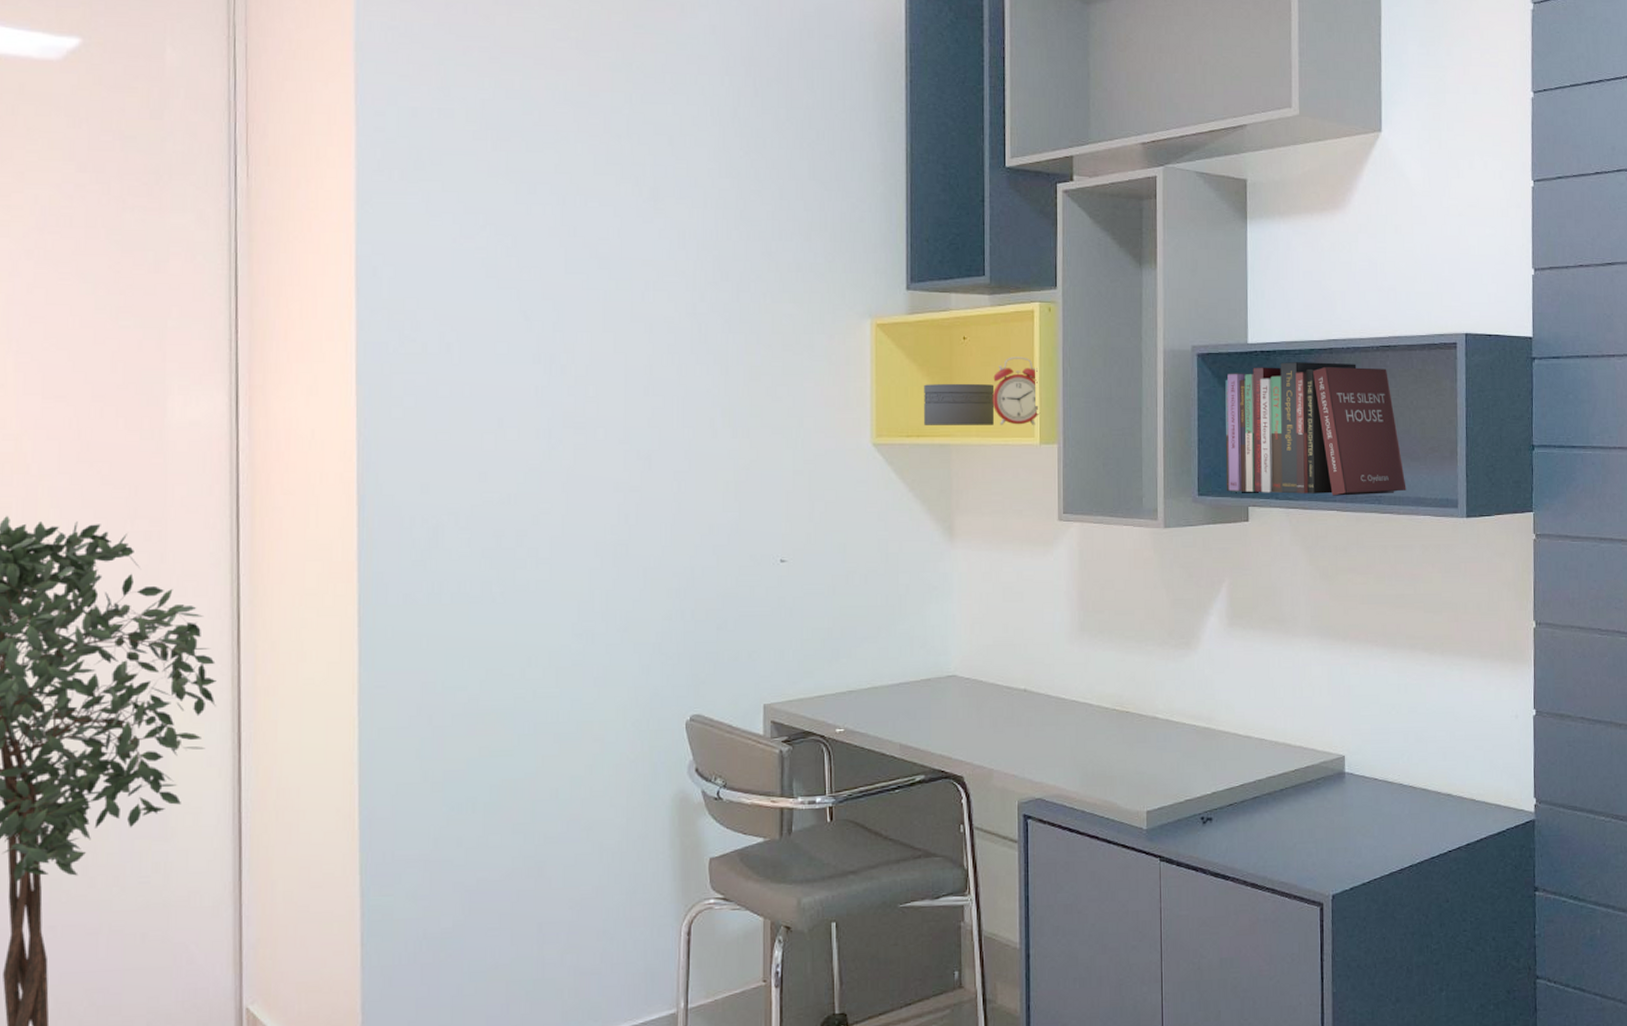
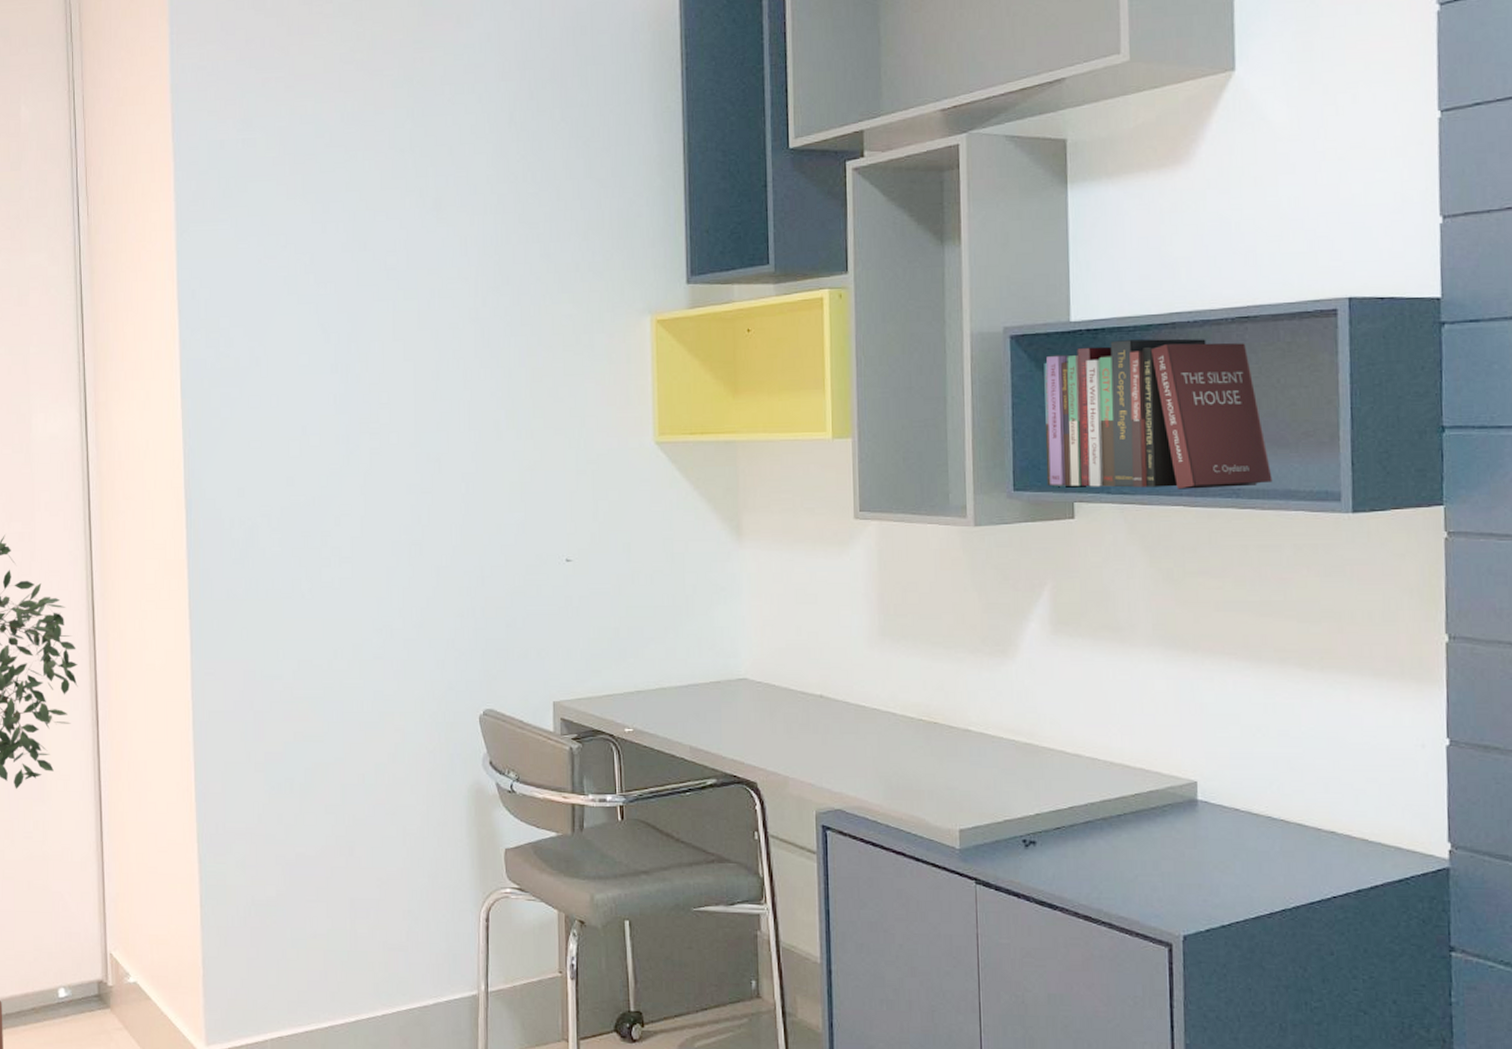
decorative box: present [924,383,995,425] -> none [707,377,783,422]
alarm clock: present [992,357,1041,425] -> none [779,347,832,420]

